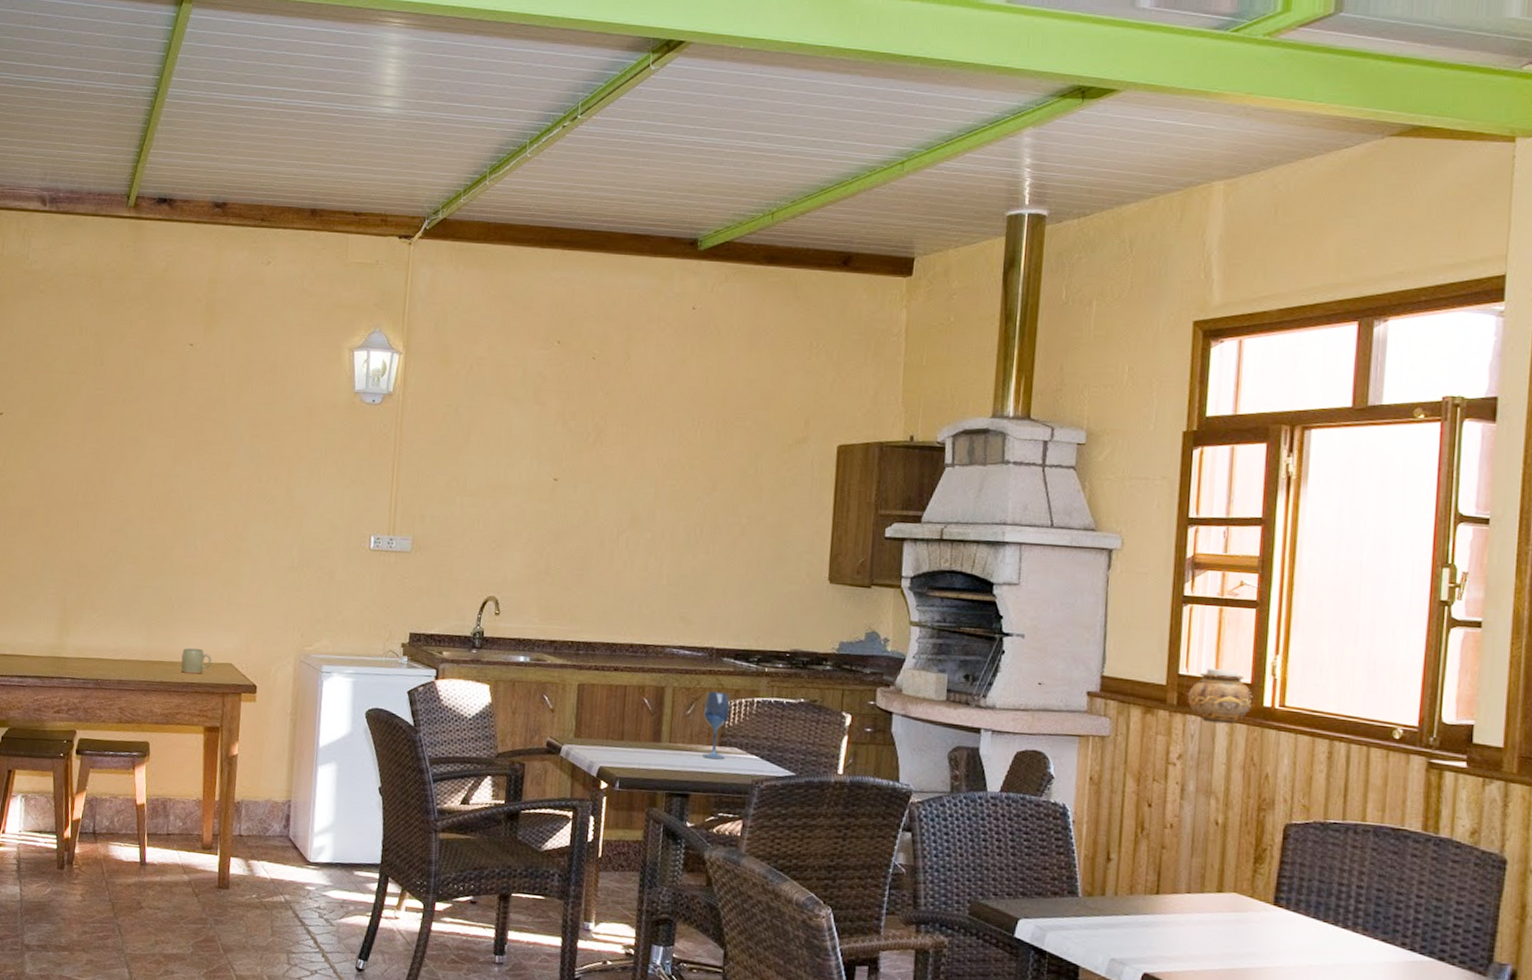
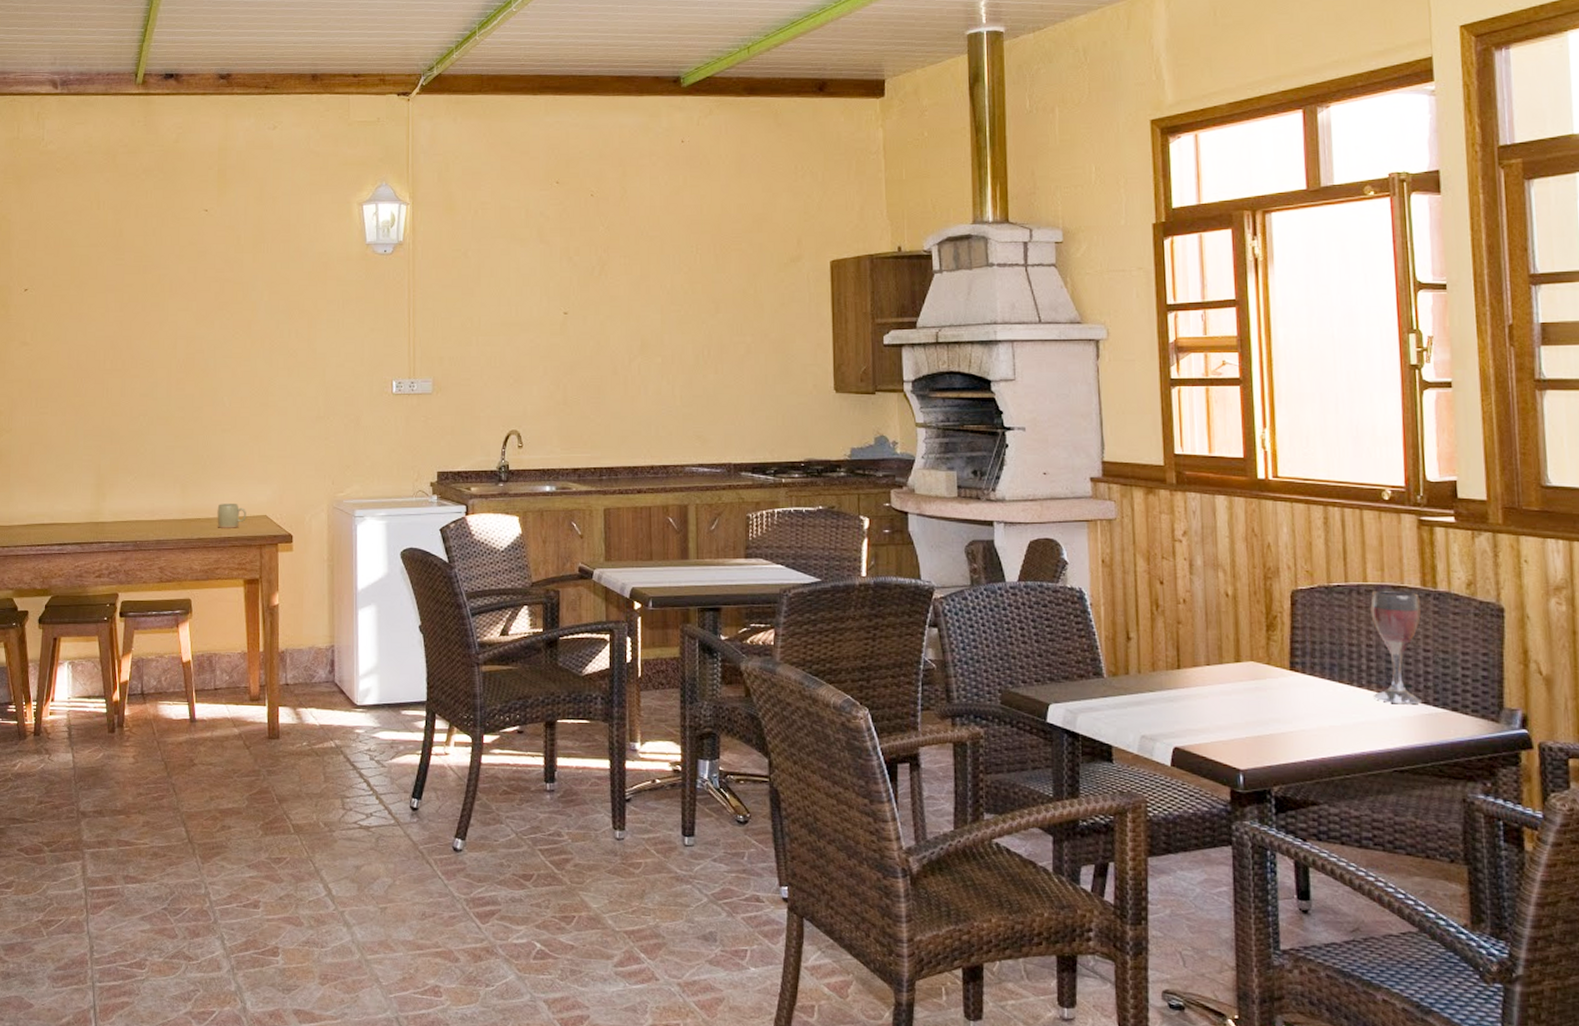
wineglass: present [702,691,731,759] -> none [727,505,753,571]
decorative pot: present [1188,668,1253,725] -> none [1186,445,1247,498]
cup: none [1357,831,1419,951] -> present [1370,590,1423,705]

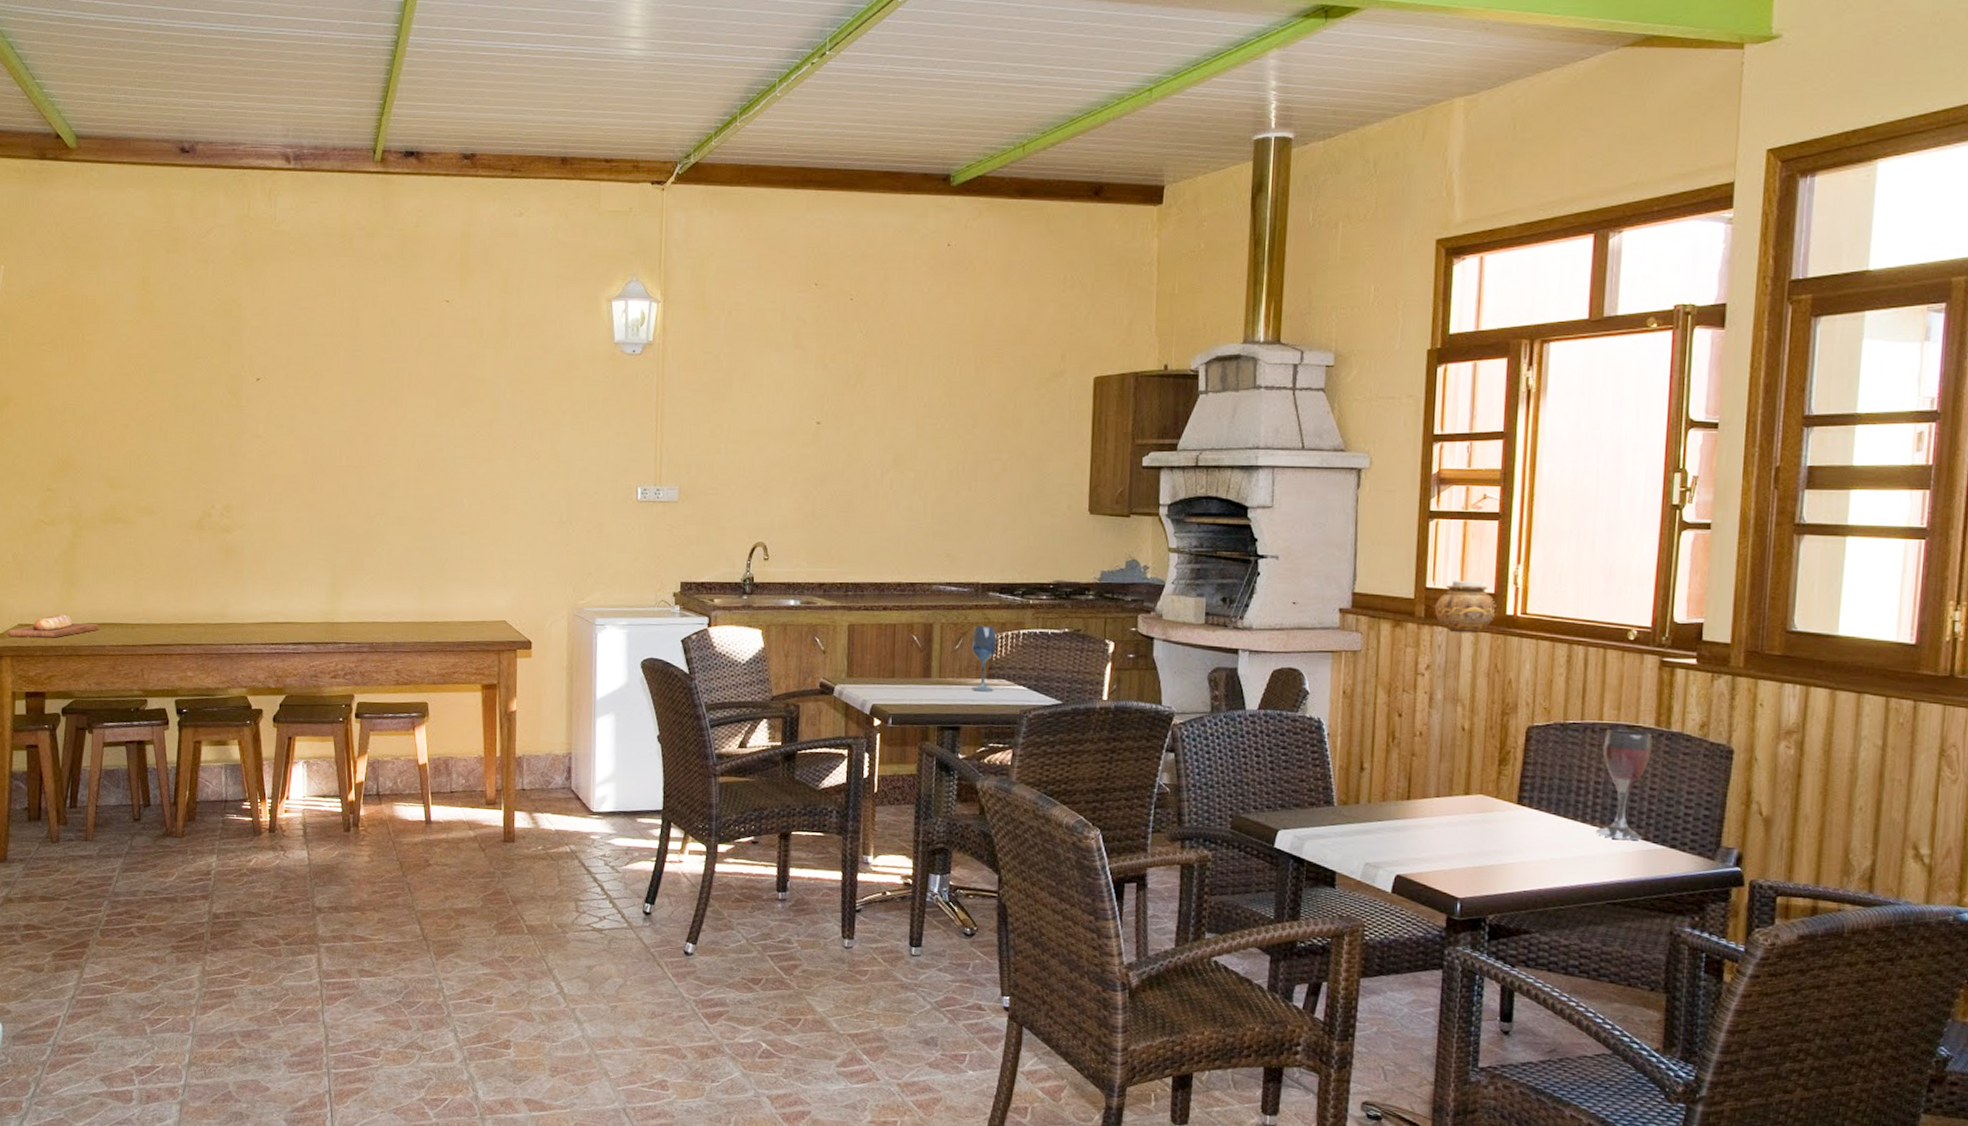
mug: present [217,504,246,528] -> none [455,607,485,633]
wineglass: none [727,505,753,571] -> present [971,625,998,691]
decorative pot: none [1186,445,1247,498] -> present [1435,580,1496,634]

